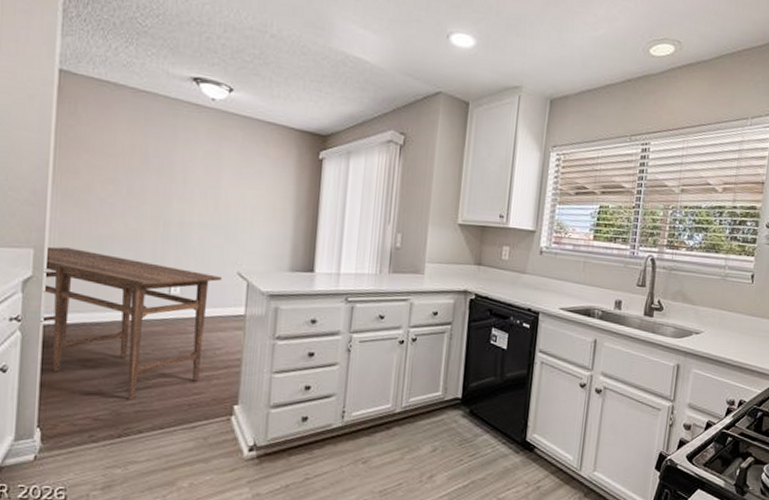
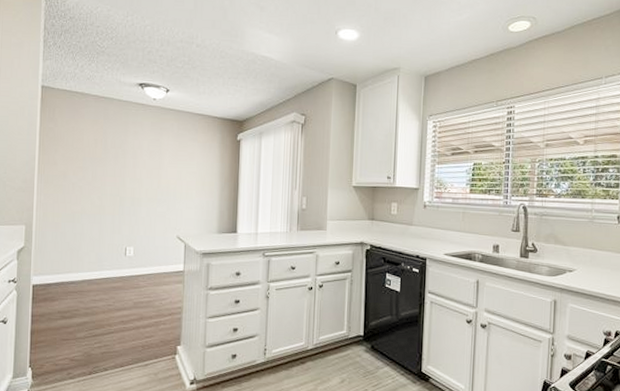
dining table: present [40,246,222,400] -> none [31,223,165,344]

